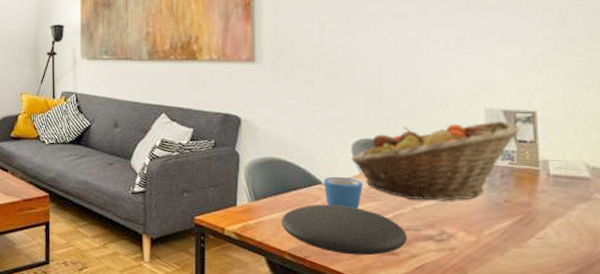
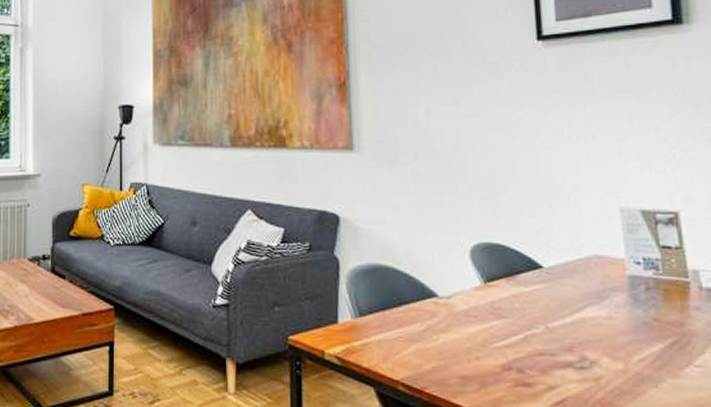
plate: present [282,204,408,256] -> none [392,321,543,387]
mug: present [323,176,363,208] -> none [438,287,486,327]
fruit basket: present [351,120,520,201] -> none [470,221,662,319]

